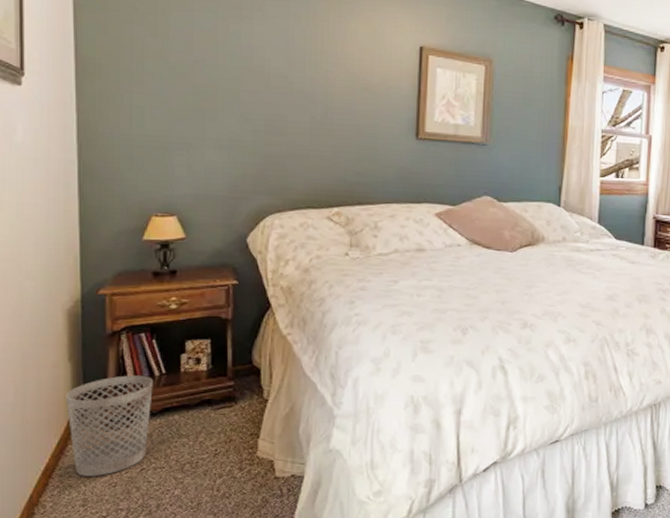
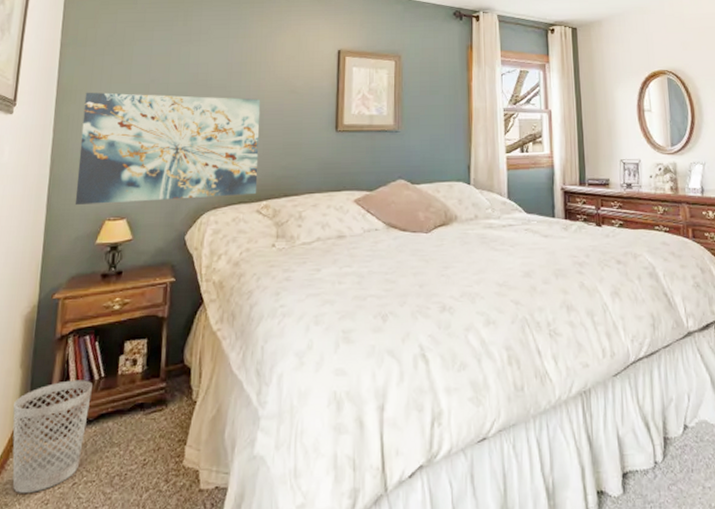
wall art: none [112,67,330,200] -> present [74,92,261,205]

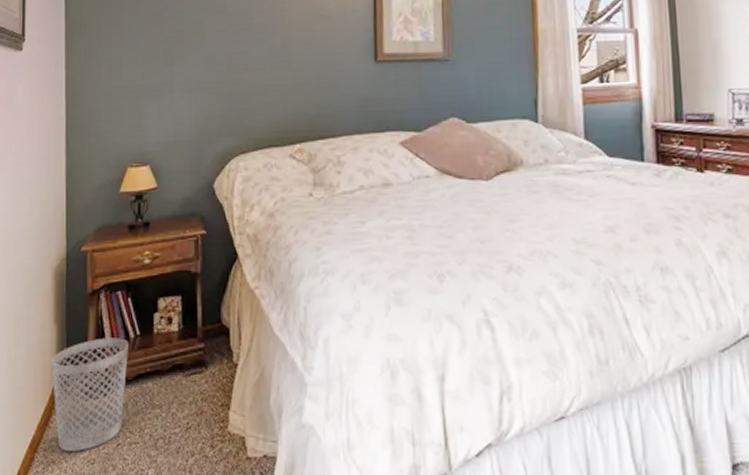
wall art: present [74,92,261,205] -> none [94,23,289,150]

